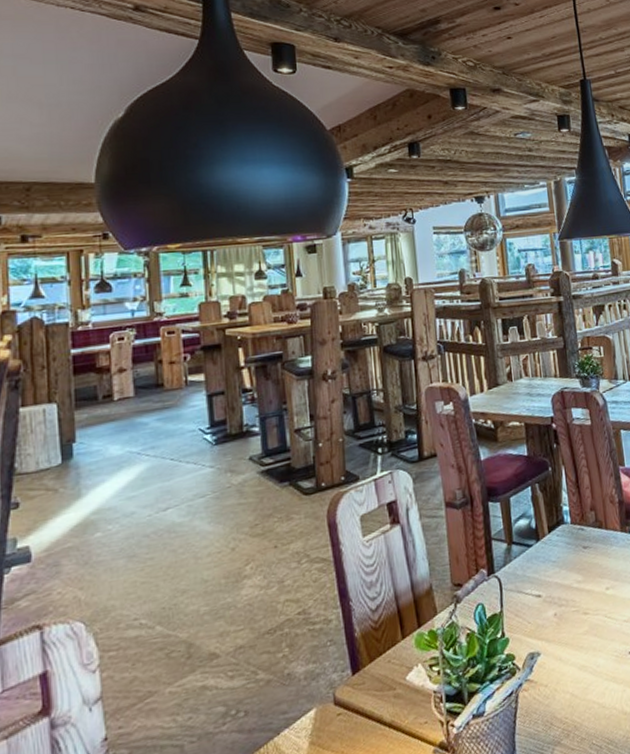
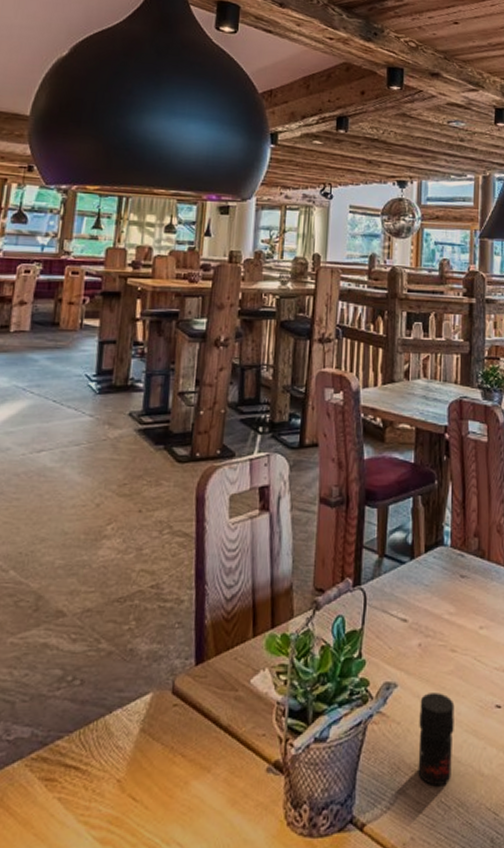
jar: none [562,651,599,732] -> present [418,693,455,787]

